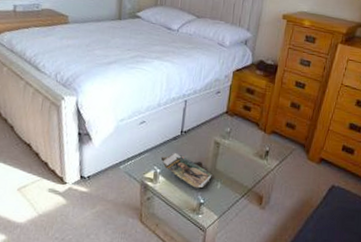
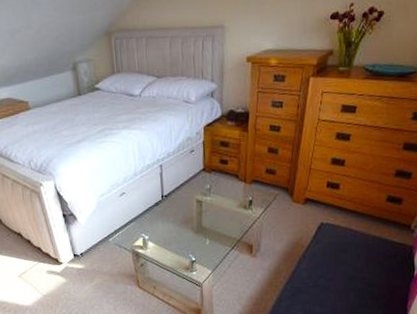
magazine: present [160,152,212,189] -> none [146,217,200,248]

